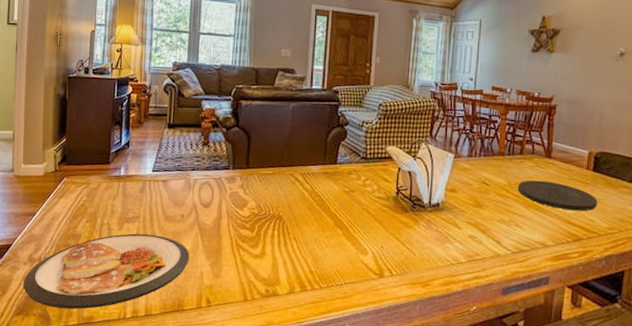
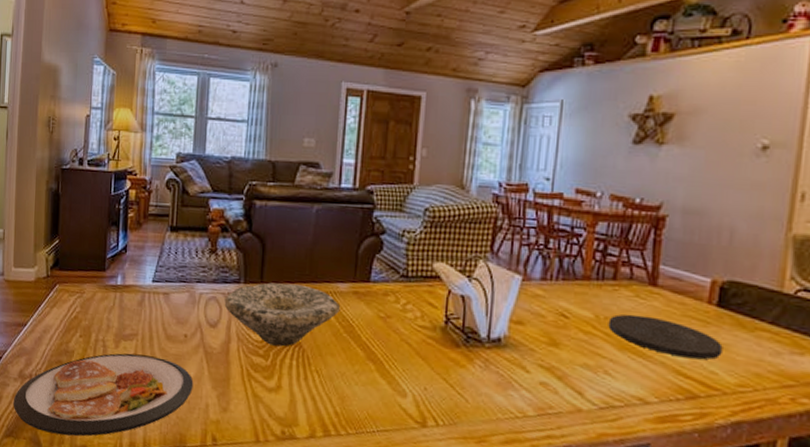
bowl: none [216,167,314,220] -> present [224,282,341,347]

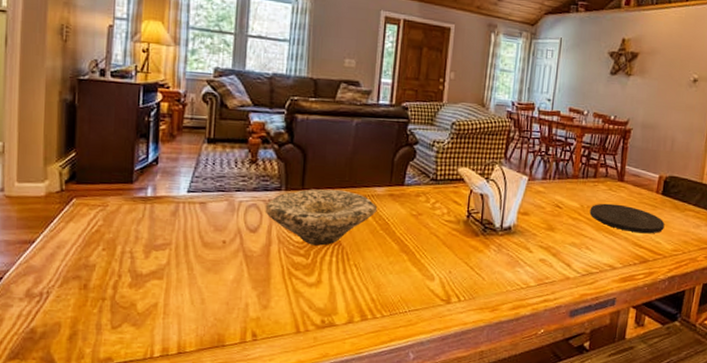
dish: present [13,353,194,437] -> none [18,262,233,351]

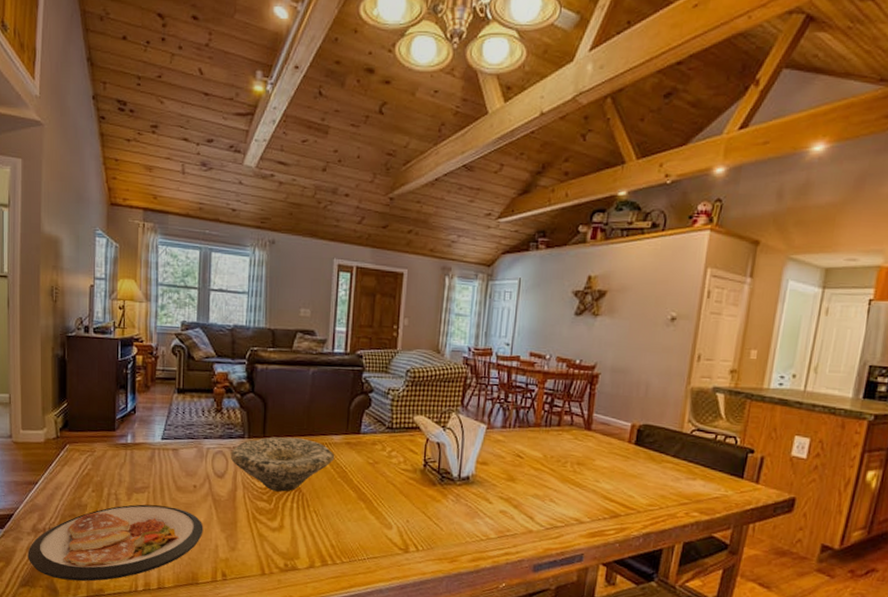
dish: none [18,262,233,351] -> present [28,504,203,582]
plate: present [589,203,665,234] -> none [553,453,638,487]

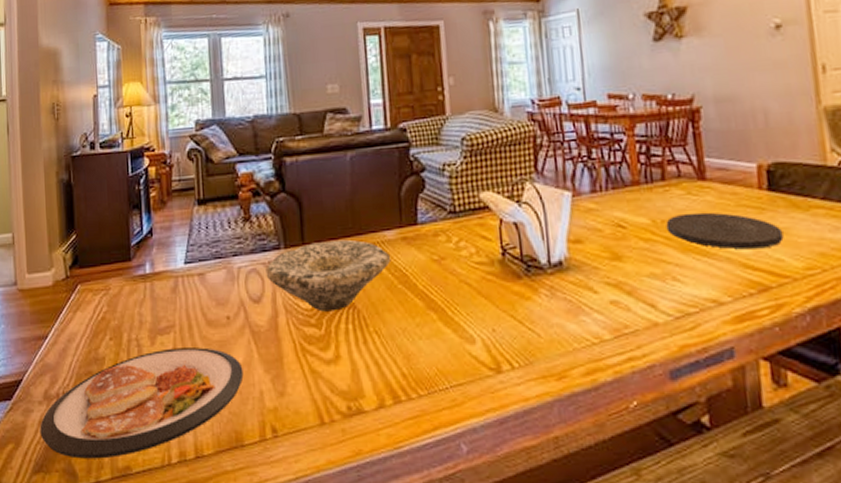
plate: none [553,453,638,487] -> present [665,212,784,250]

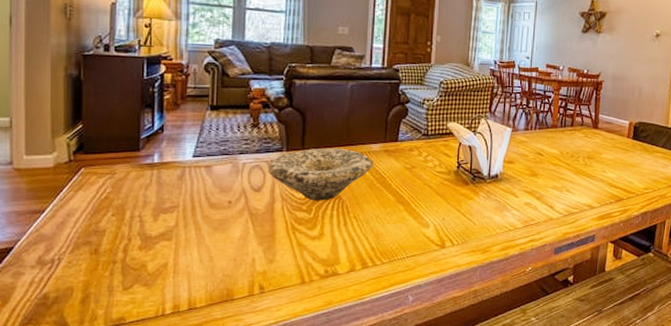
dish: present [40,347,244,459] -> none [31,224,239,313]
plate: present [665,212,784,250] -> none [568,149,636,175]

